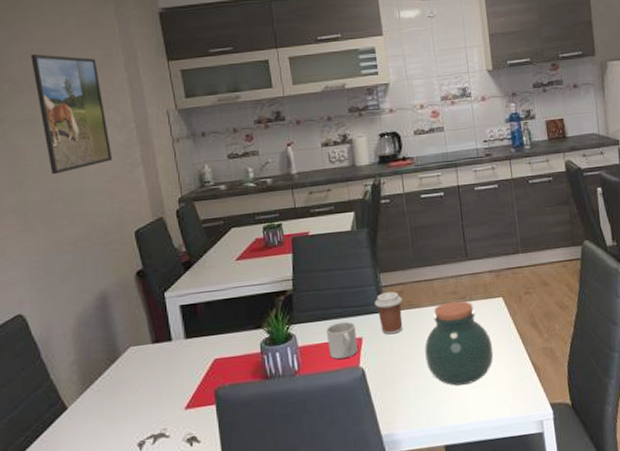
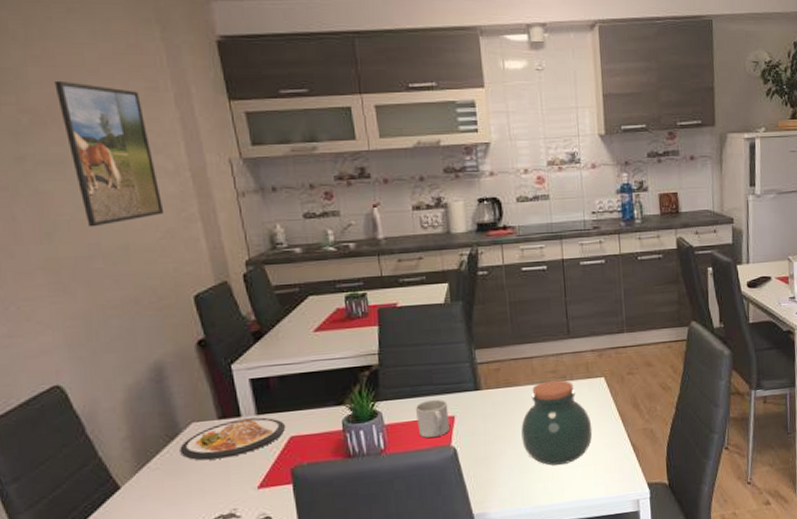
dish: none [119,341,211,383] -> present [180,417,286,461]
coffee cup: present [375,291,403,335] -> none [469,369,500,414]

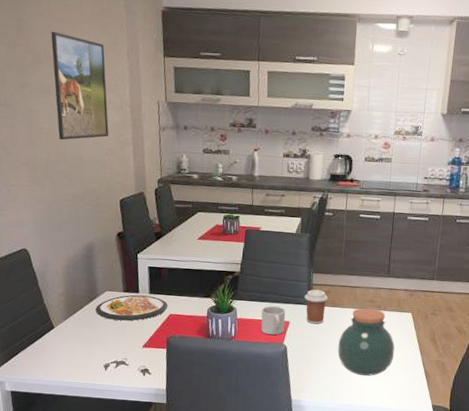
coffee cup: none [469,369,500,414] -> present [304,289,329,324]

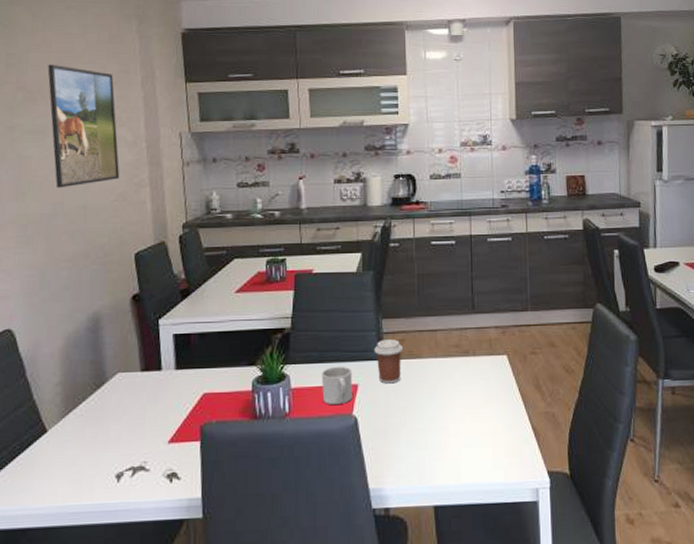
dish: present [95,294,168,321] -> none [104,372,201,411]
jar: present [337,308,395,376] -> none [422,355,493,444]

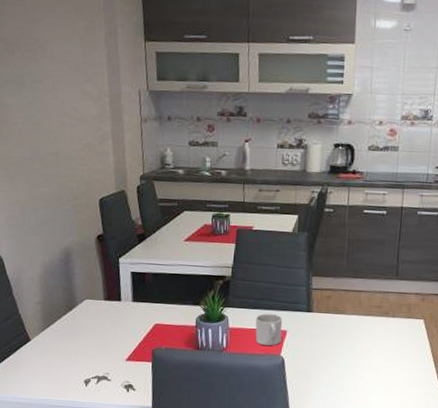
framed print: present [47,64,120,188] -> none [23,17,87,136]
coffee cup: present [374,339,404,384] -> none [303,294,330,333]

